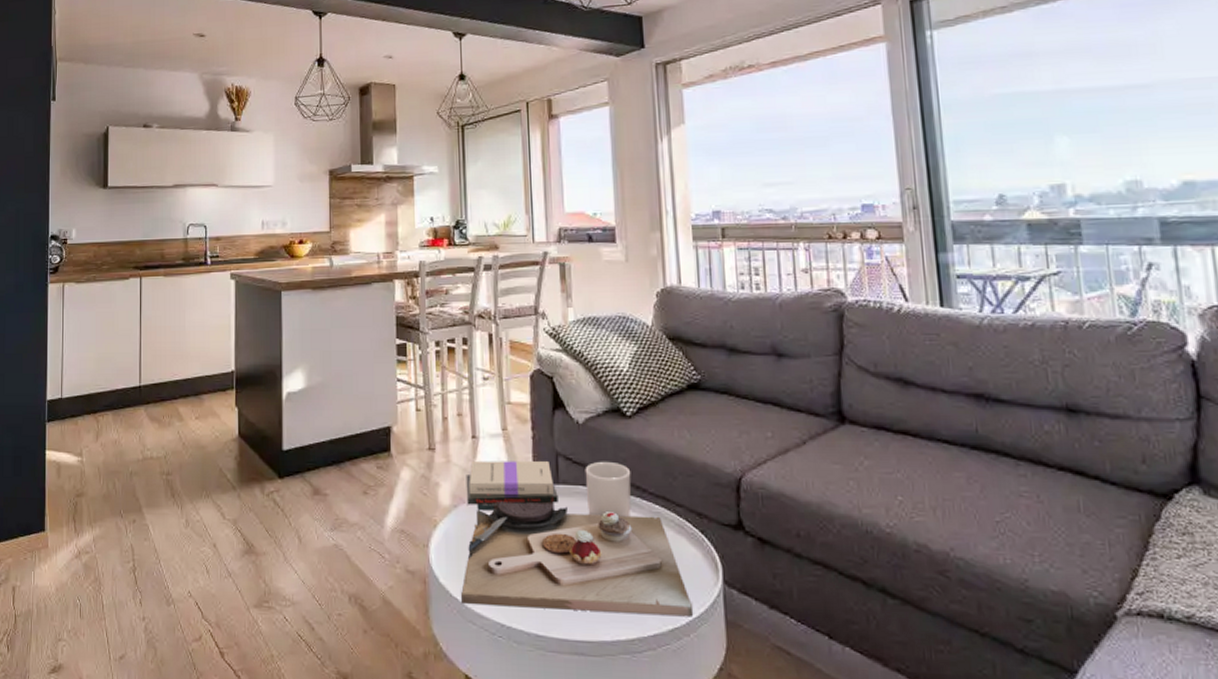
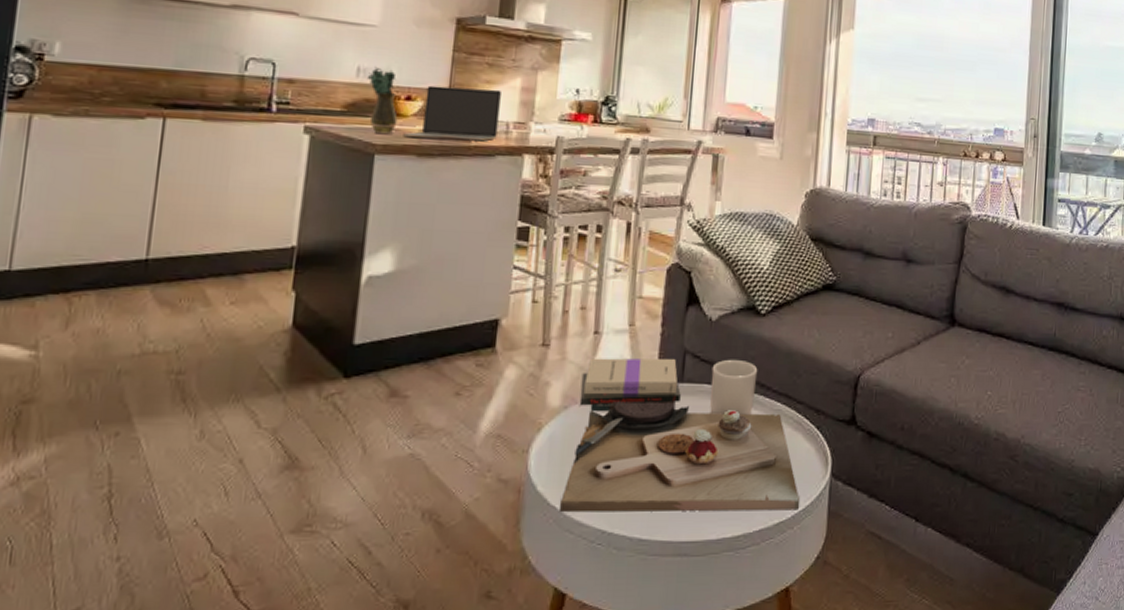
vase: none [269,219,295,274] -> present [366,66,398,135]
laptop: none [300,226,371,275] -> present [403,85,501,142]

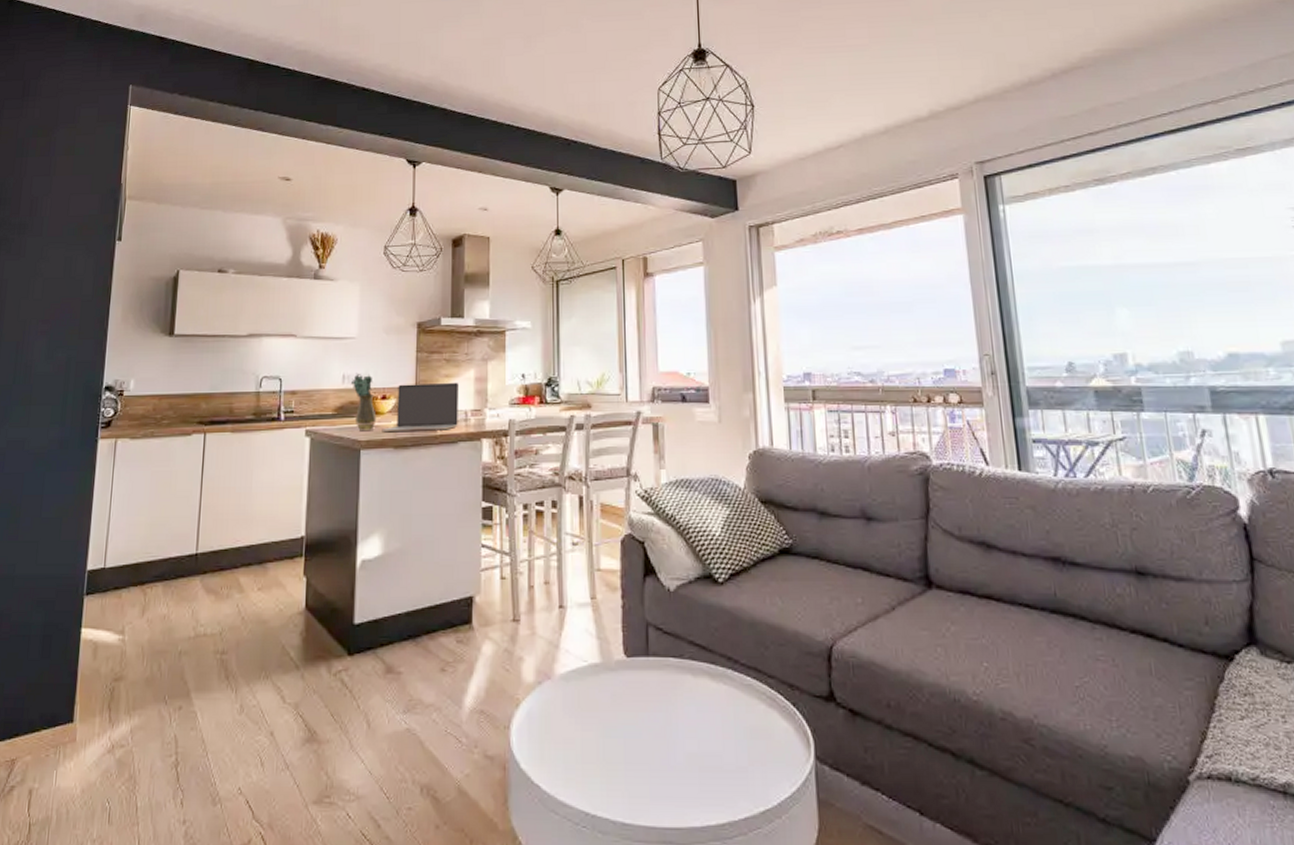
decorative tray: present [560,400,801,513] -> none [544,675,785,797]
books: present [579,358,681,412] -> none [551,632,648,688]
mug: present [709,359,758,415] -> none [675,631,723,690]

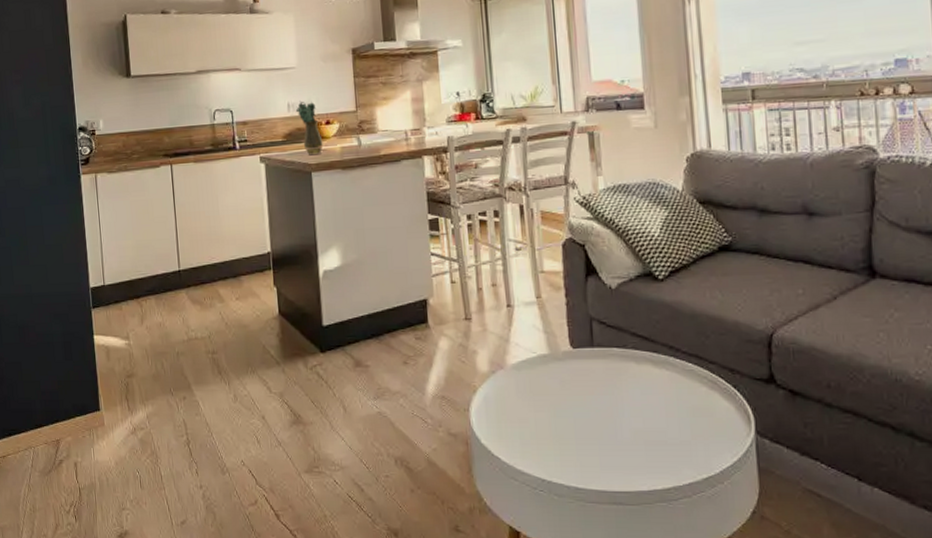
laptop: present [382,382,458,433] -> none [329,103,400,156]

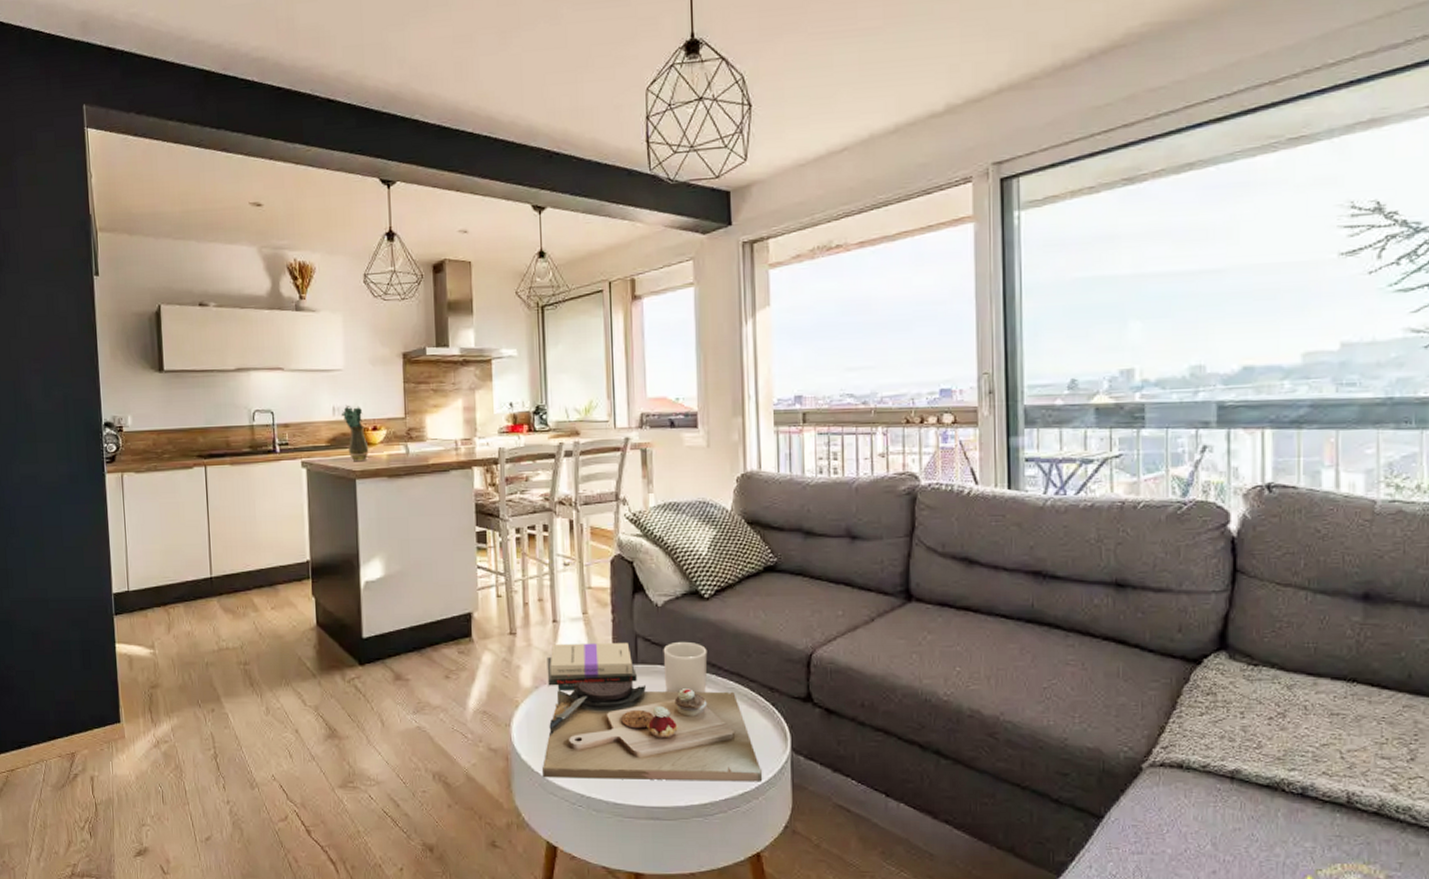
books: none [502,326,594,376] -> present [547,643,637,691]
decorative tray: none [502,365,727,466] -> present [543,680,763,782]
mug: none [618,323,665,376] -> present [663,641,708,693]

